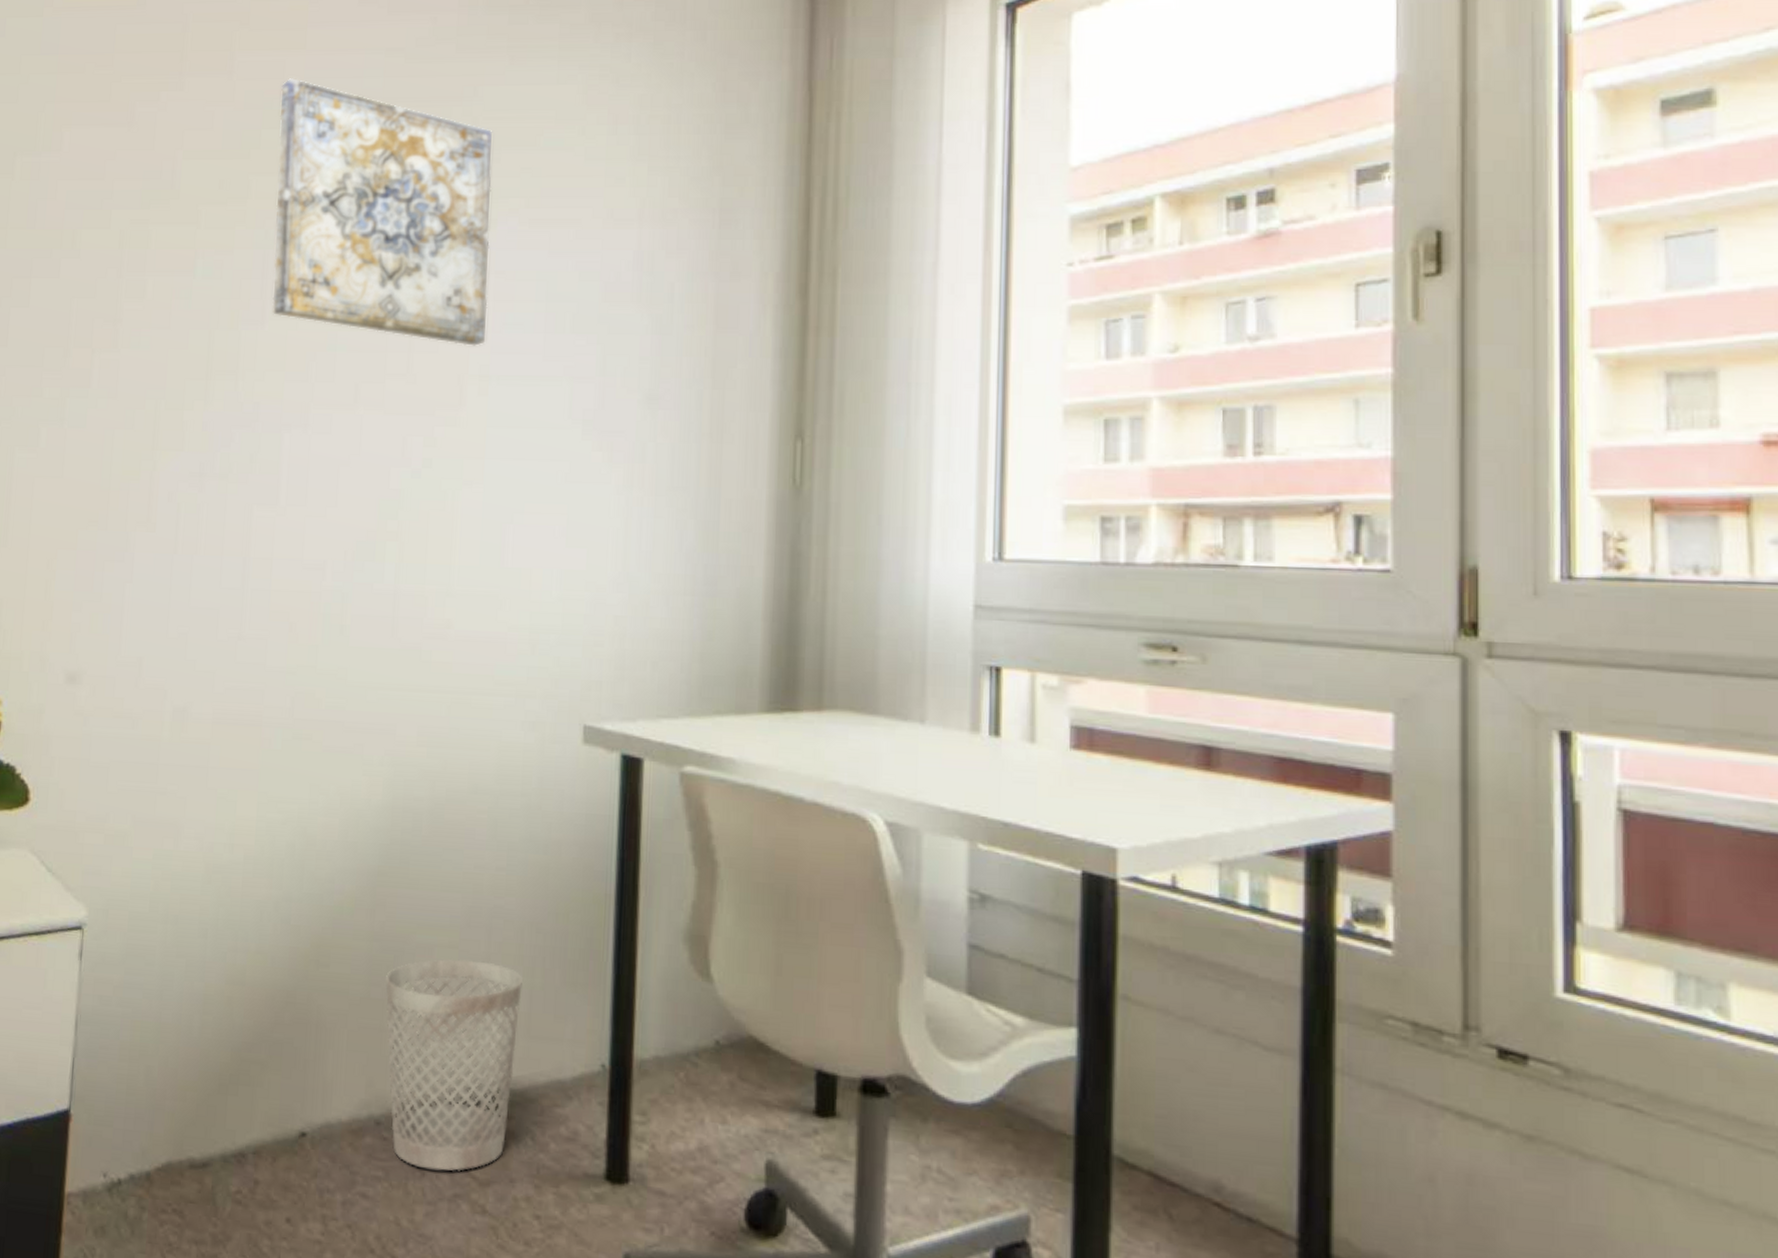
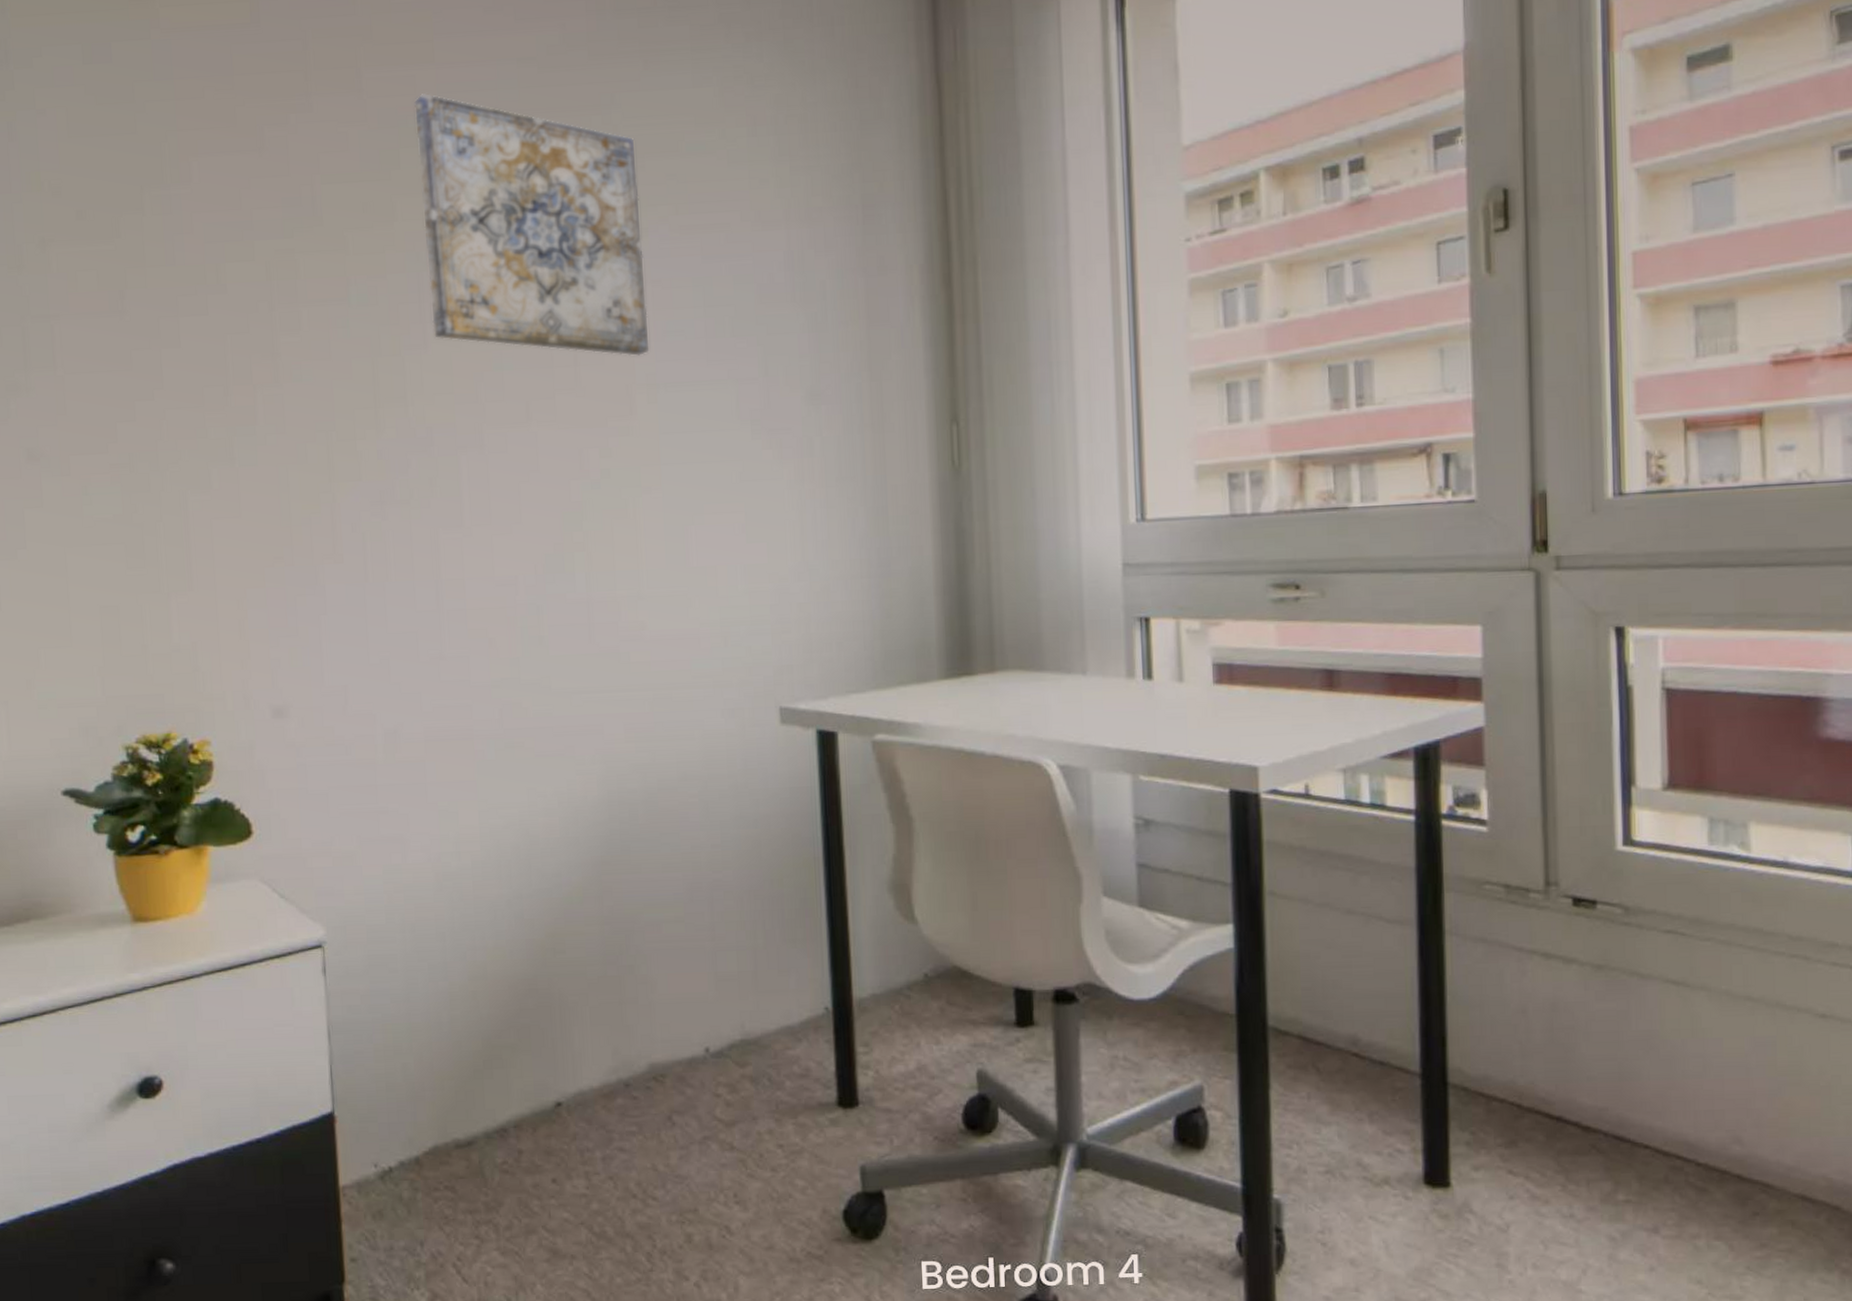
wastebasket: present [385,959,524,1172] -> none [620,930,747,1119]

